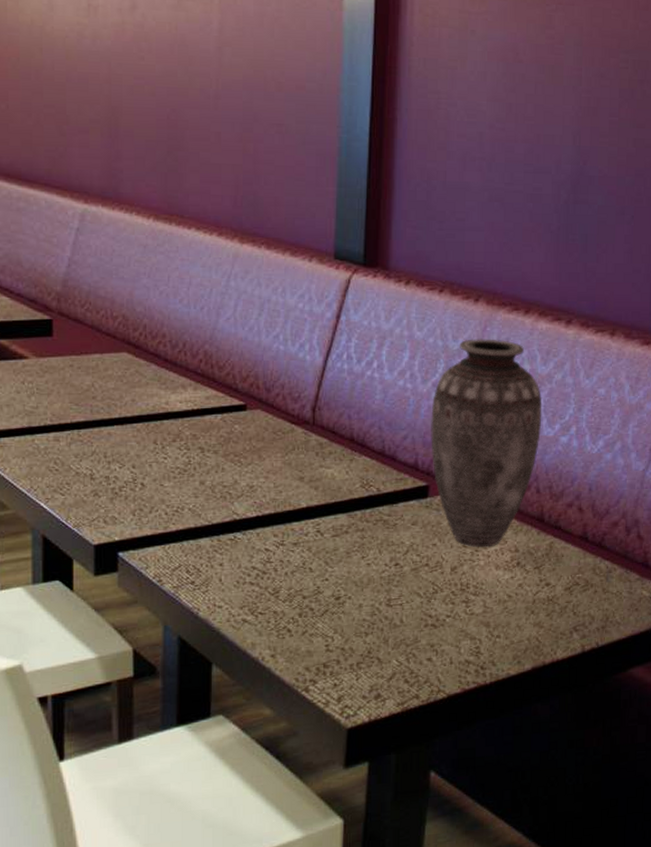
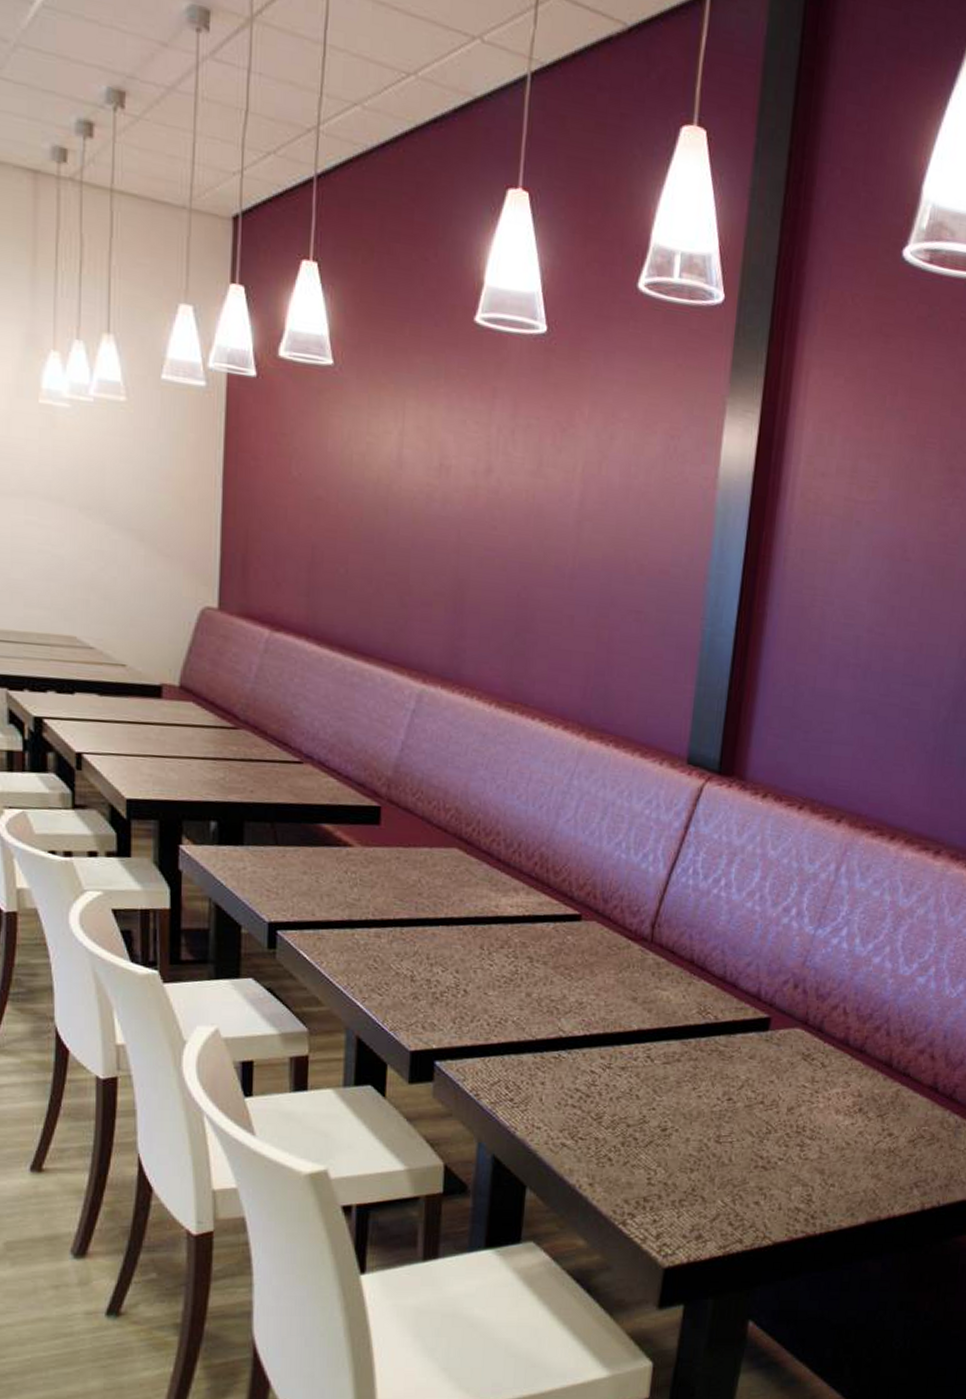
vase: present [431,339,542,548] -> none [776,862,901,1090]

